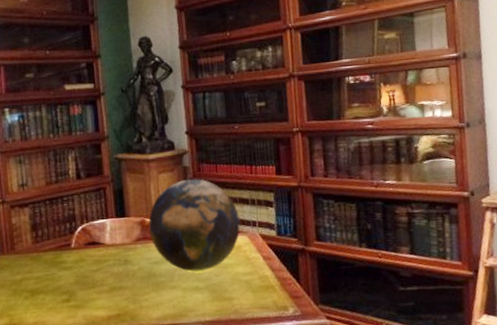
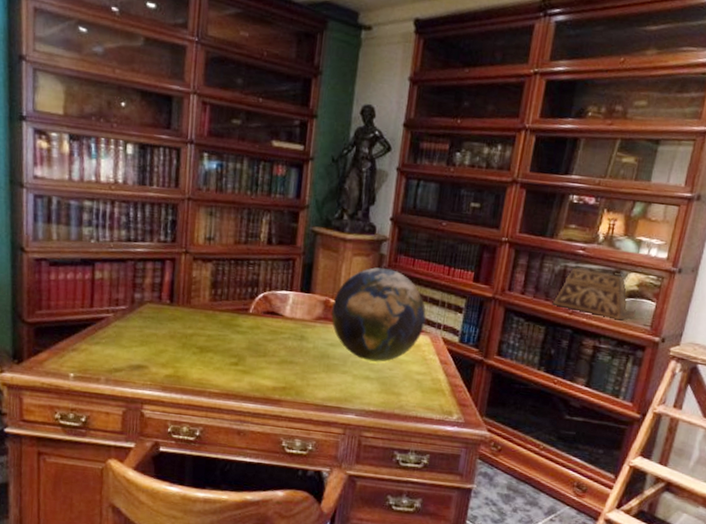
decorative box: none [356,139,439,185] -> present [552,267,636,321]

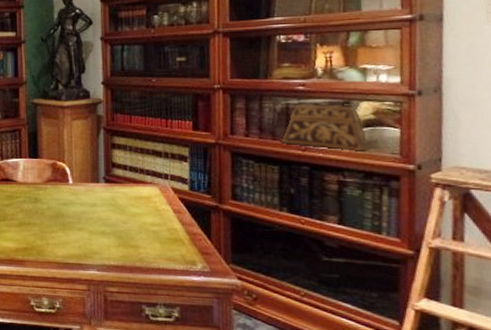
globe: present [331,267,426,362] -> none [59,127,151,217]

